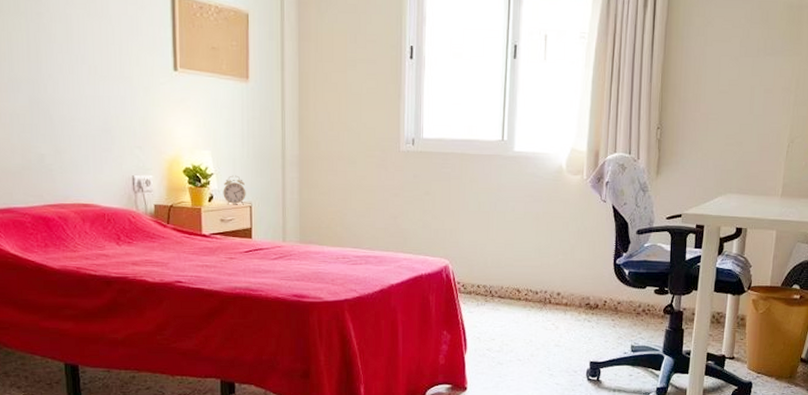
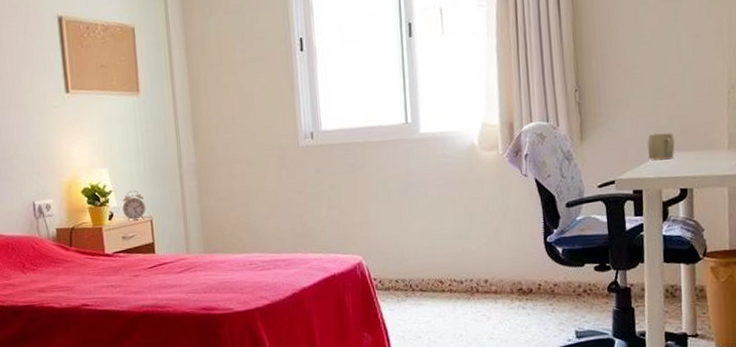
mug: none [713,176,737,200] -> present [647,132,675,160]

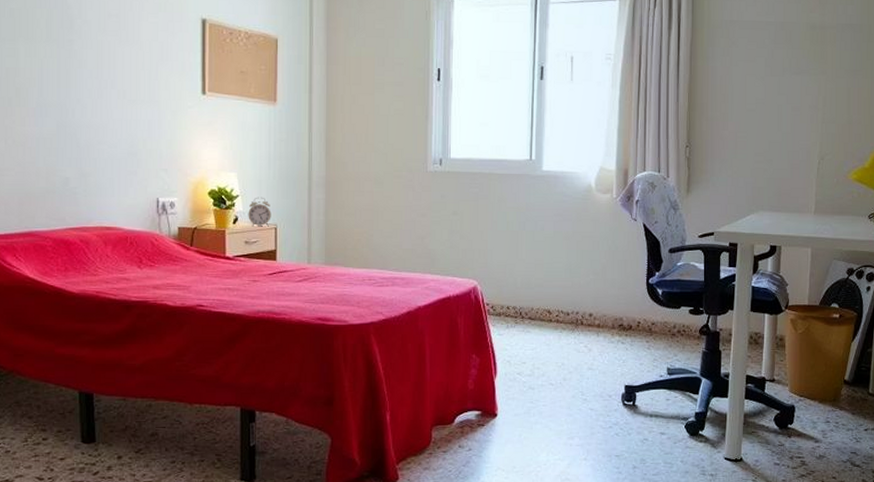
mug: present [647,132,675,160] -> none [745,194,769,218]

